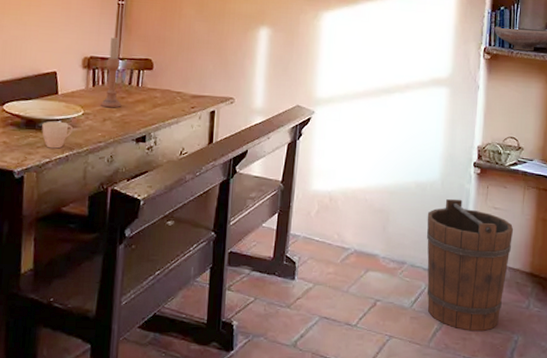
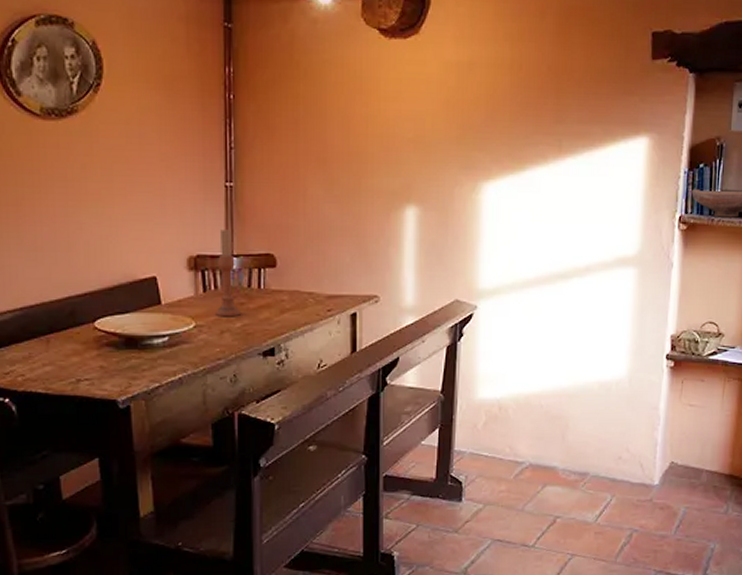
cup: present [42,121,74,149] -> none [146,337,185,370]
wooden bucket: present [427,198,514,332] -> none [612,398,712,543]

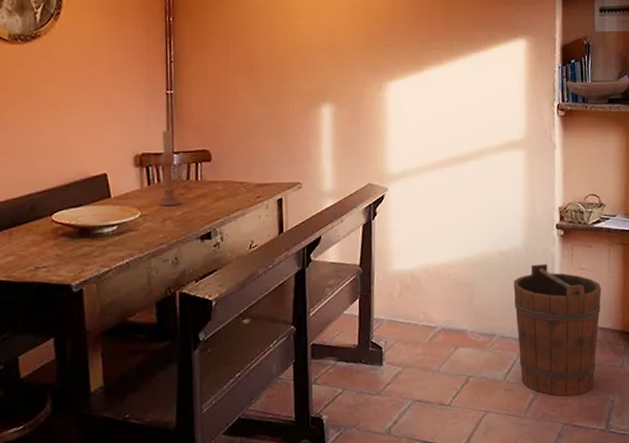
wooden bucket: none [612,398,712,543] -> present [513,263,602,397]

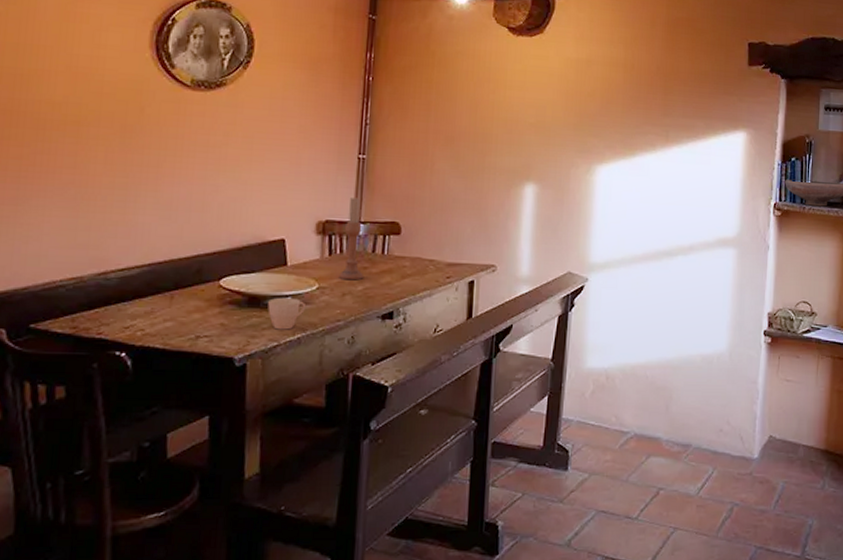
cup: none [97,226,132,256] -> present [268,297,307,330]
wooden bucket: present [513,263,602,397] -> none [714,372,807,518]

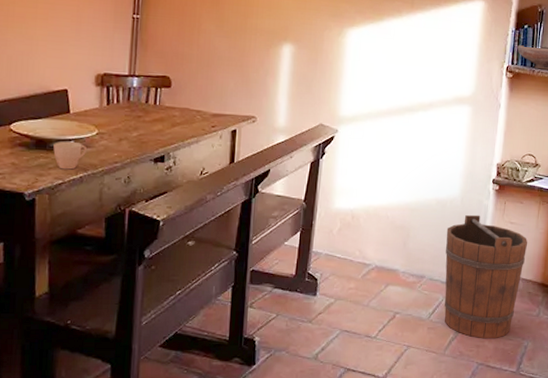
candlestick: present [339,197,363,281] -> none [116,53,138,128]
wooden bucket: none [714,372,807,518] -> present [444,214,528,339]

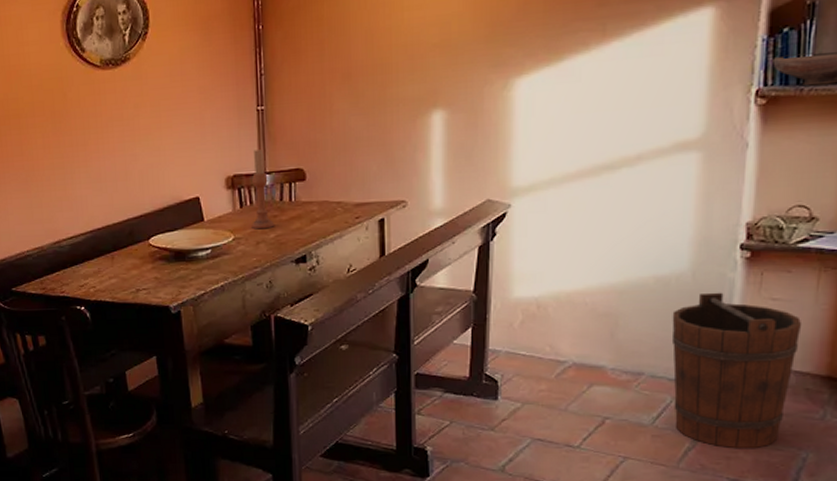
cup: present [53,141,88,170] -> none [192,250,226,280]
candlestick: none [116,53,138,128] -> present [252,149,274,230]

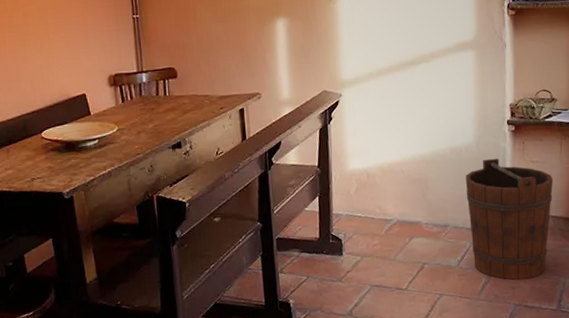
candlestick: present [252,149,274,230] -> none [131,52,152,121]

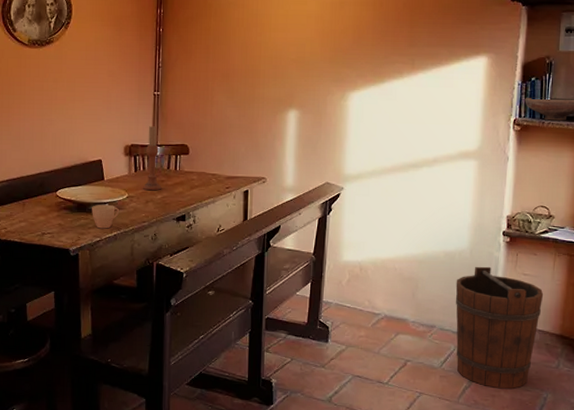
cup: none [81,140,112,167] -> present [92,204,120,229]
candlestick: none [131,52,152,121] -> present [143,126,161,191]

